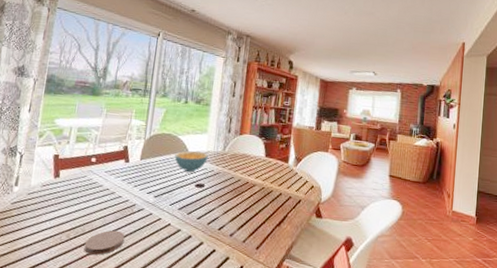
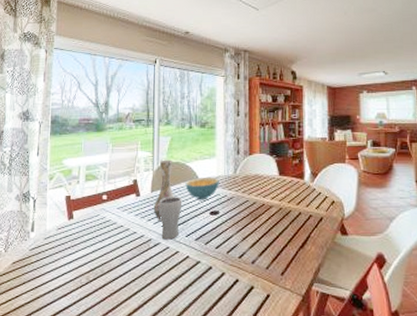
coaster: present [84,230,125,255] -> none [105,268,144,295]
vase: none [140,130,166,189] -> present [153,159,175,222]
drinking glass: none [145,166,170,207] -> present [159,197,182,240]

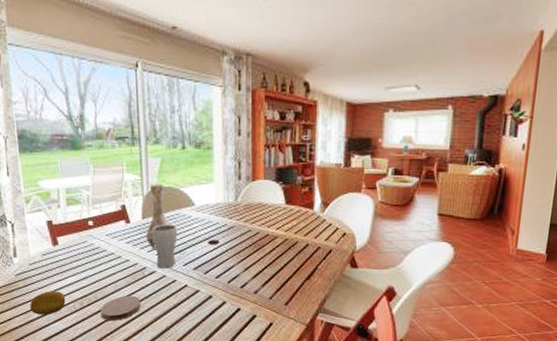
fruit: none [39,265,74,291] -> present [30,291,66,315]
coaster: none [105,268,144,295] -> present [100,295,141,321]
cereal bowl: present [185,178,219,200] -> none [180,205,218,229]

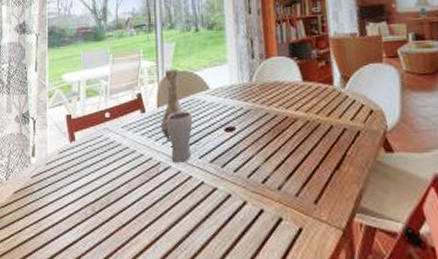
fruit: present [30,291,66,315] -> none [42,194,78,224]
coaster: present [100,295,141,321] -> none [112,197,155,229]

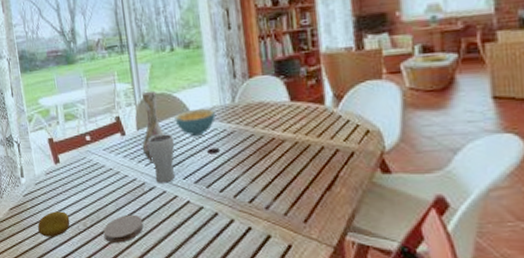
fruit: none [42,194,78,224] -> present [38,211,70,237]
coaster: none [112,197,155,229] -> present [103,214,144,243]
cereal bowl: none [194,87,233,115] -> present [174,109,216,137]

